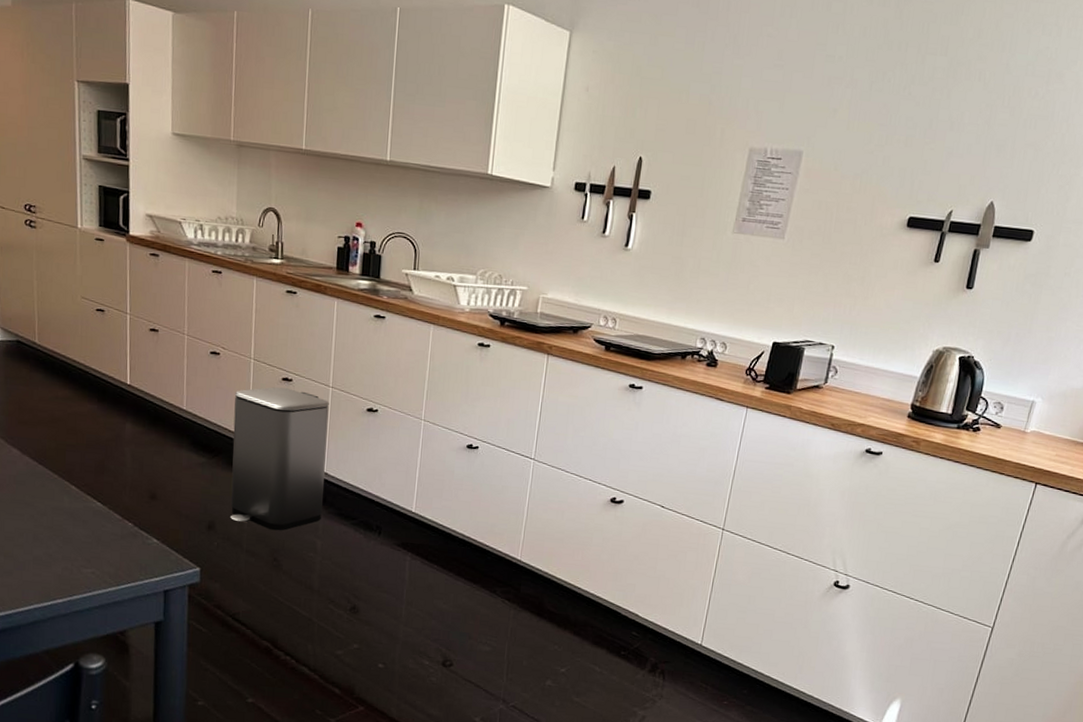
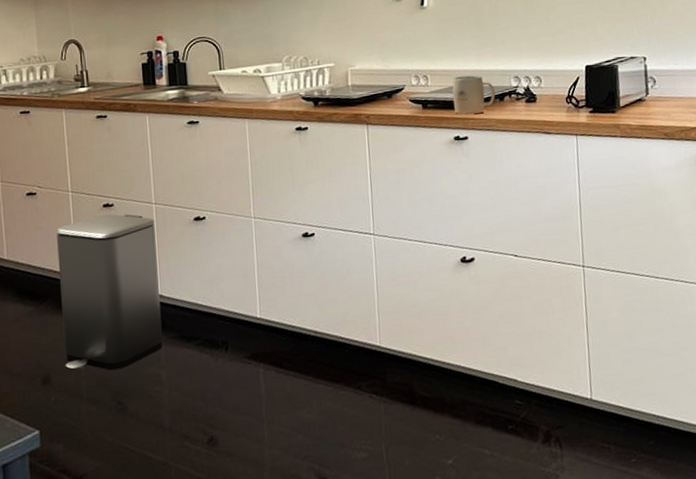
mug: none [635,326,679,367] -> present [452,75,496,115]

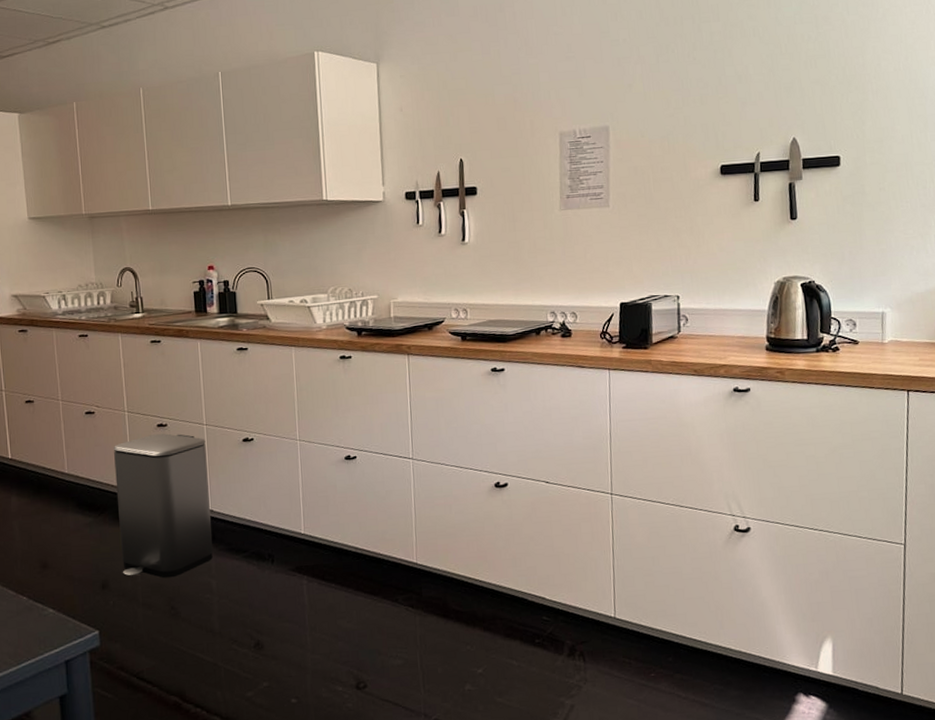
mug: present [452,75,496,115] -> none [490,309,532,348]

